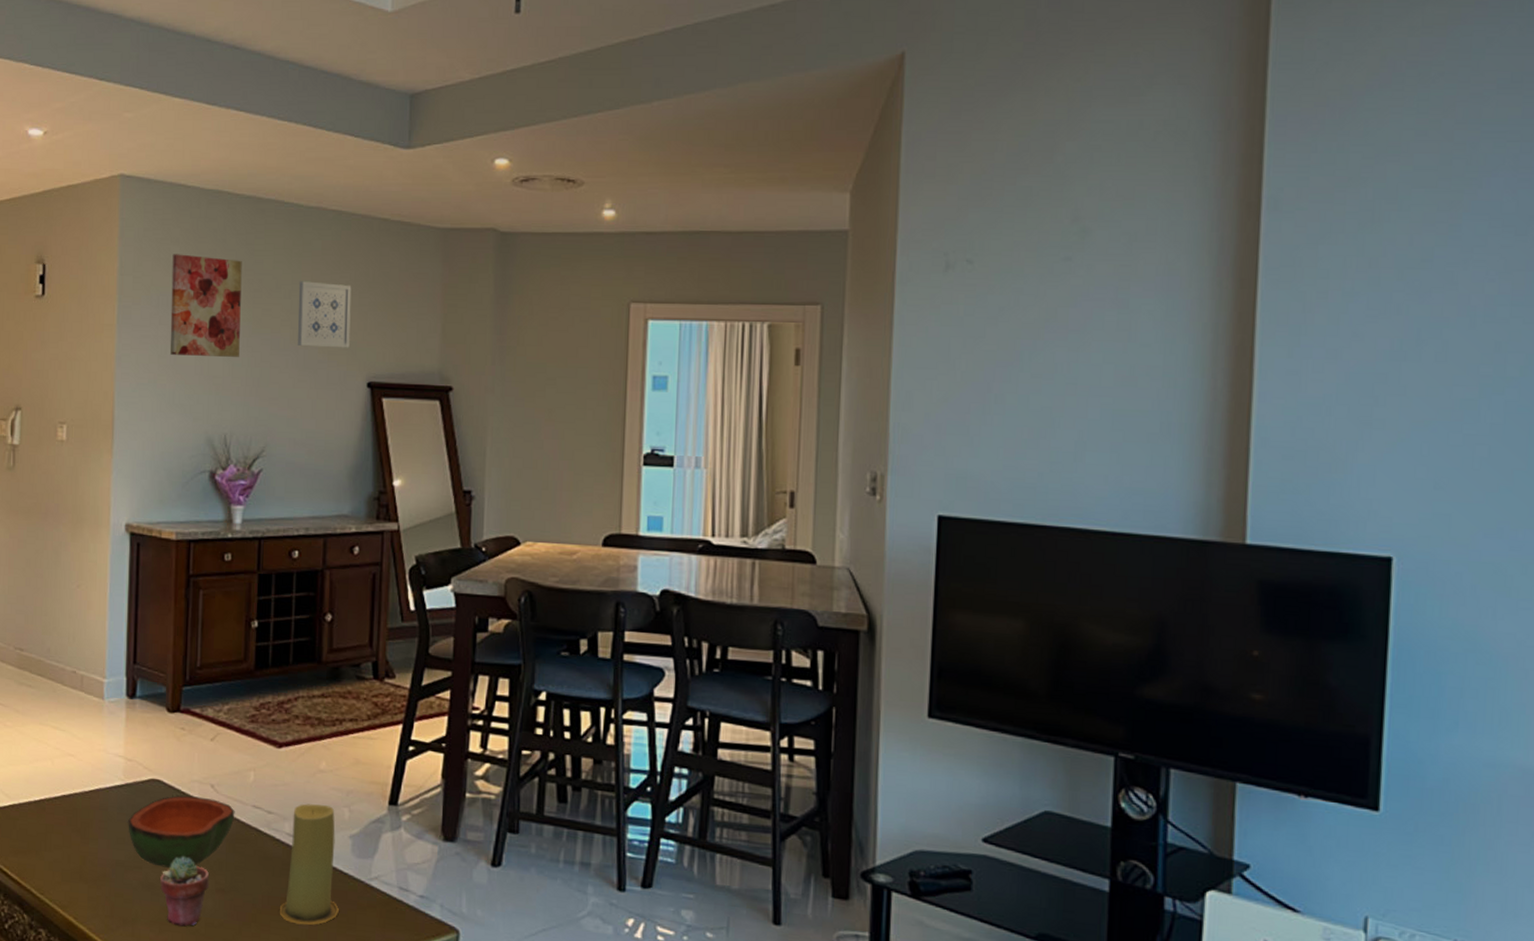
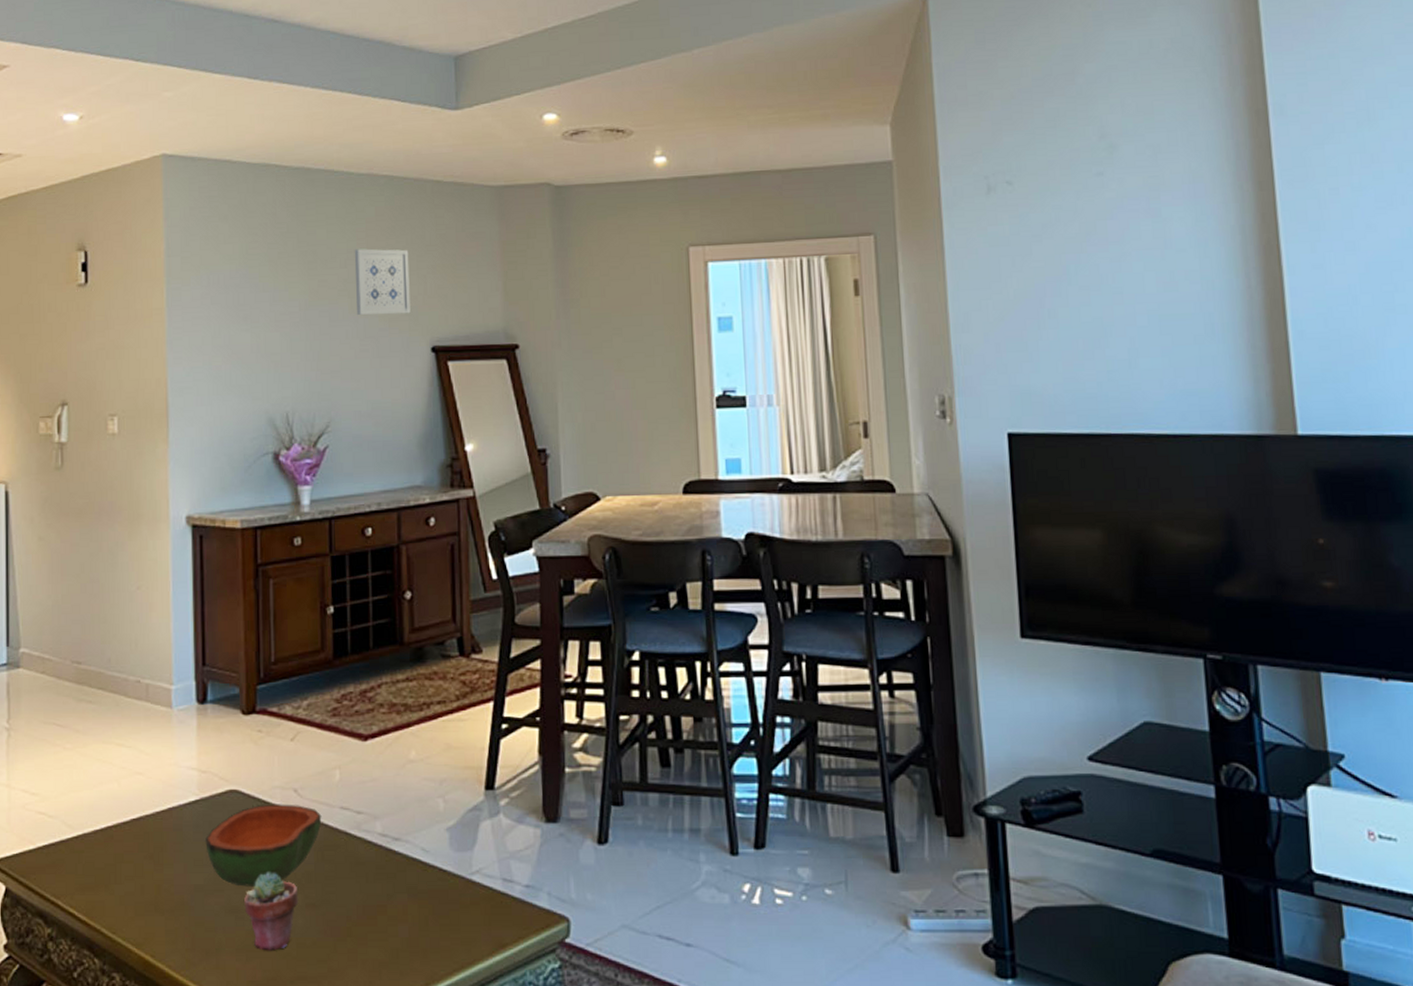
wall art: present [169,254,242,357] -> none [221,230,297,335]
candle: present [279,803,339,926] -> none [376,798,440,933]

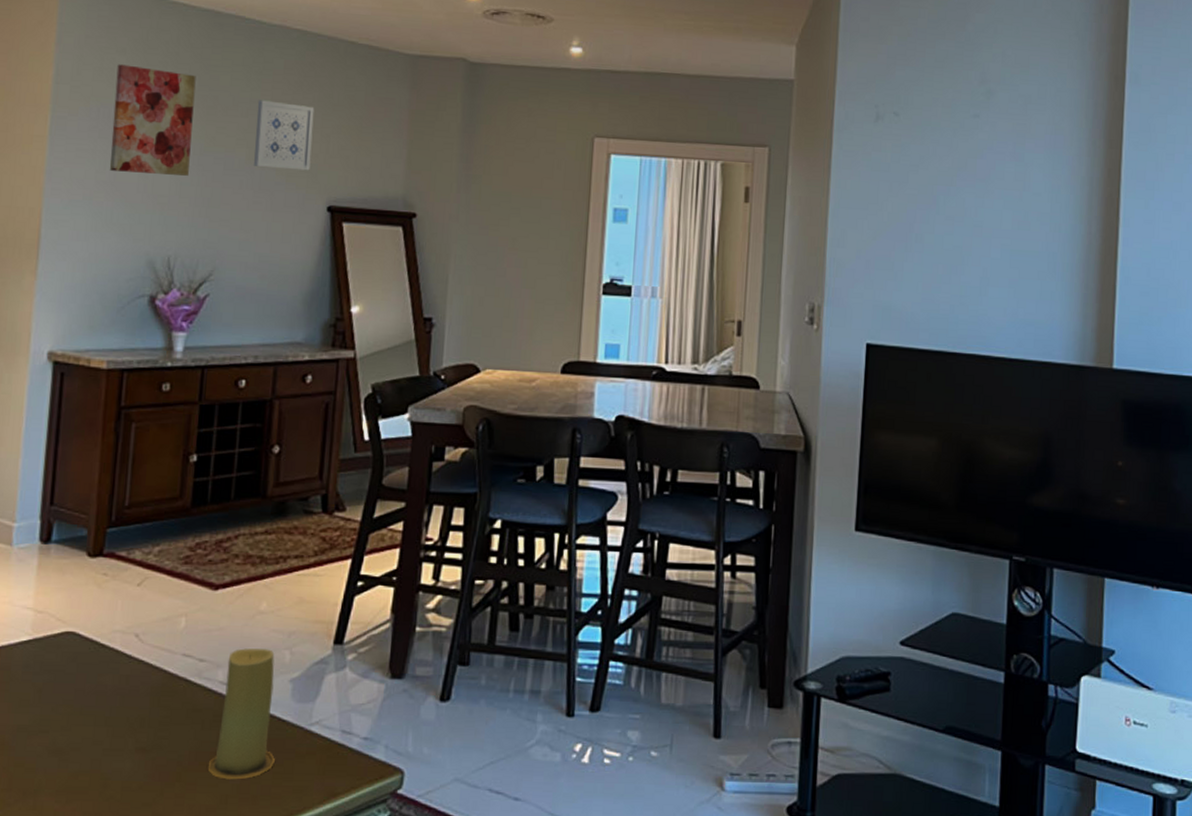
bowl: present [205,804,322,887] -> none [34,647,162,729]
wall art: none [221,230,297,335] -> present [109,64,196,176]
potted succulent: present [244,872,299,951] -> none [70,715,129,793]
candle: none [376,798,440,933] -> present [207,648,275,780]

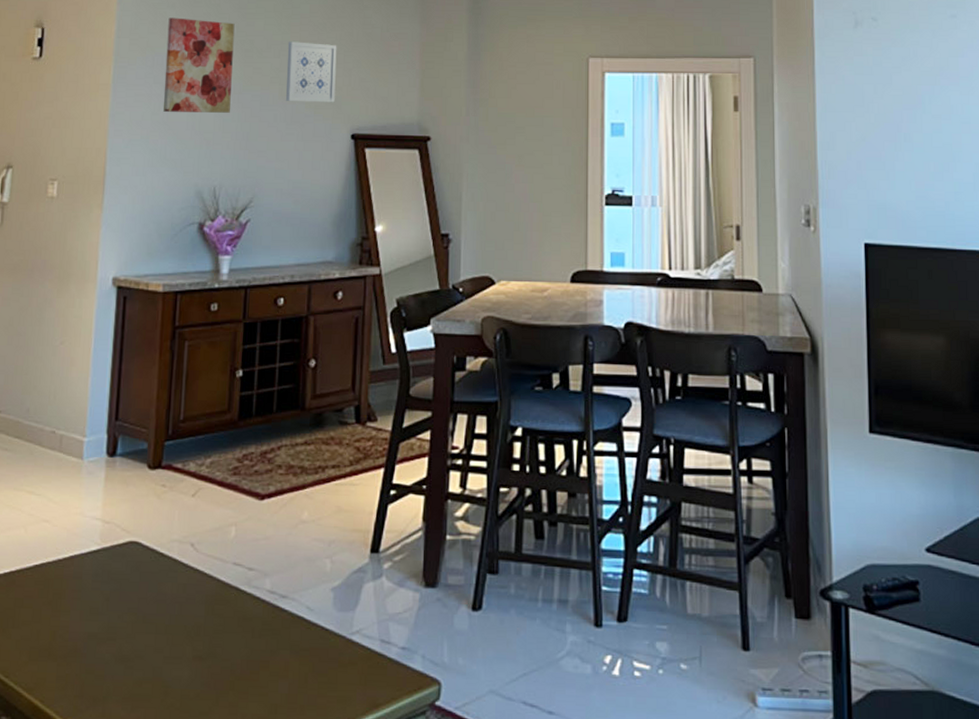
candle: present [207,648,275,780] -> none [258,557,320,689]

